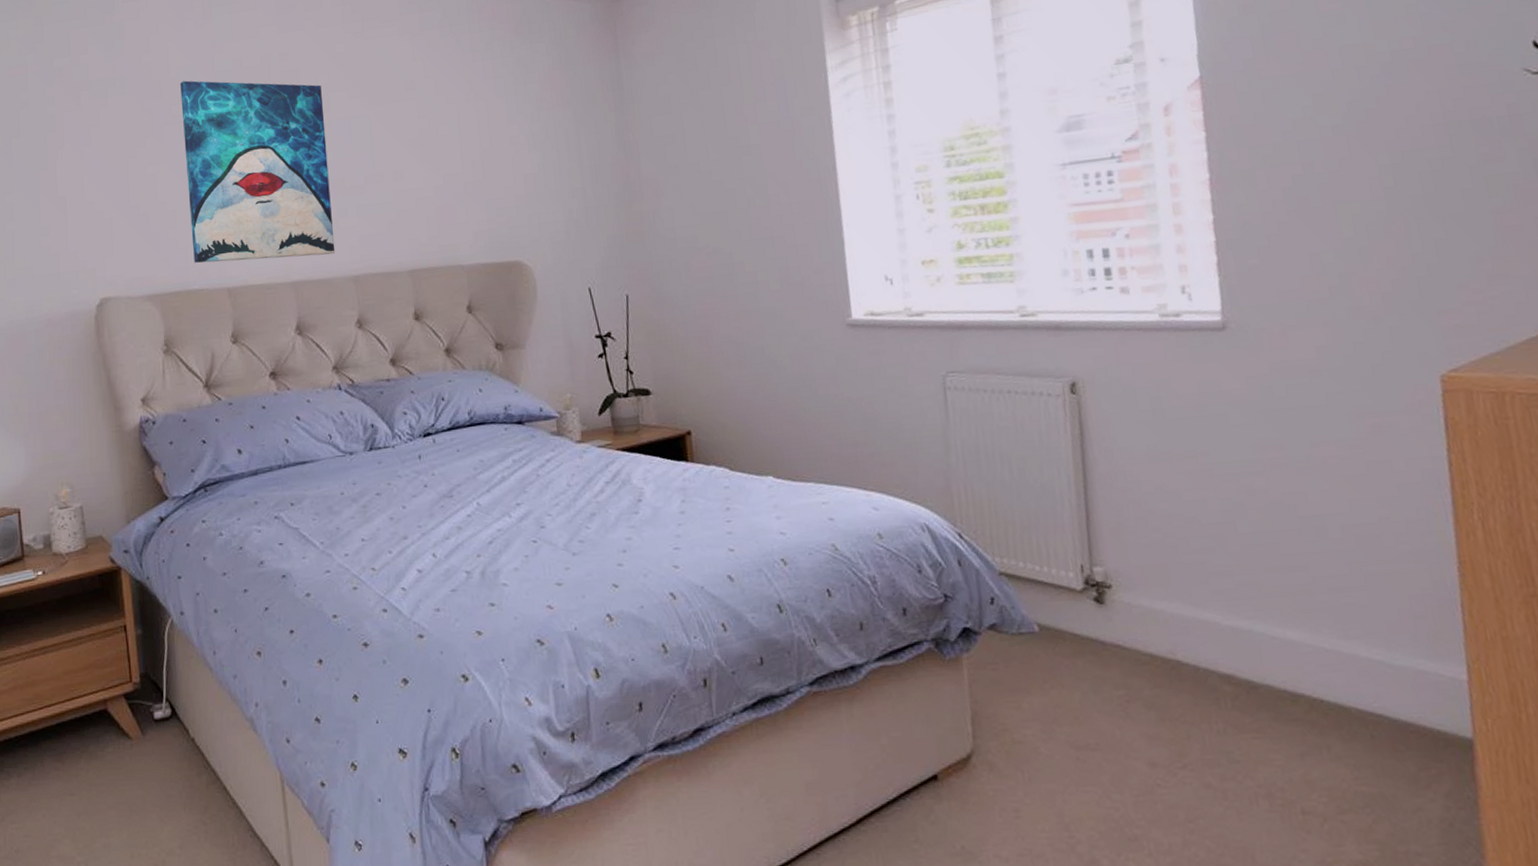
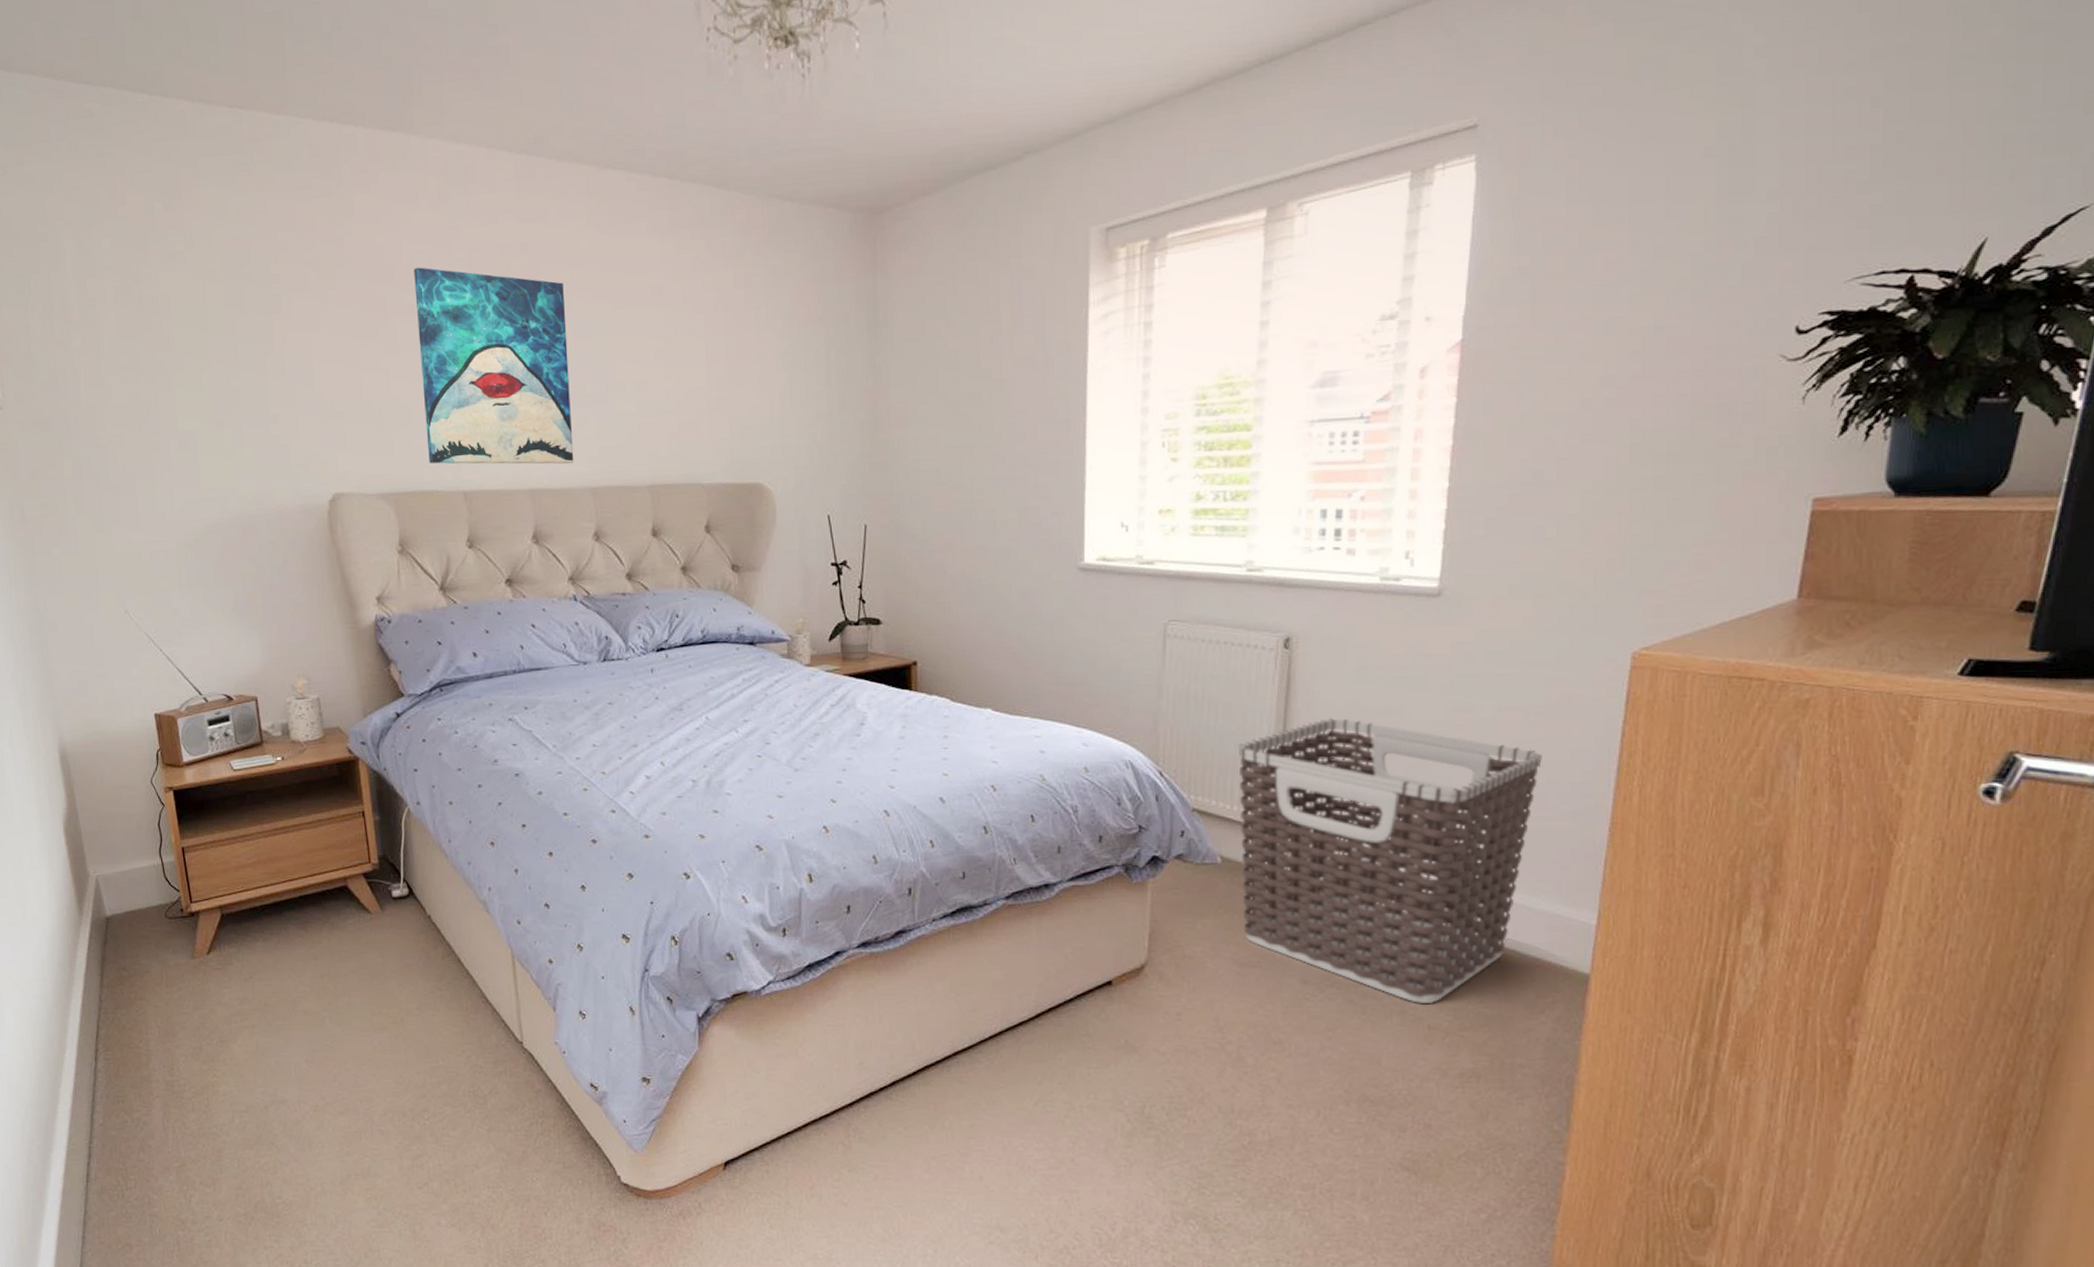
clothes hamper: none [1039,464,1371,784] -> present [1239,718,1542,1004]

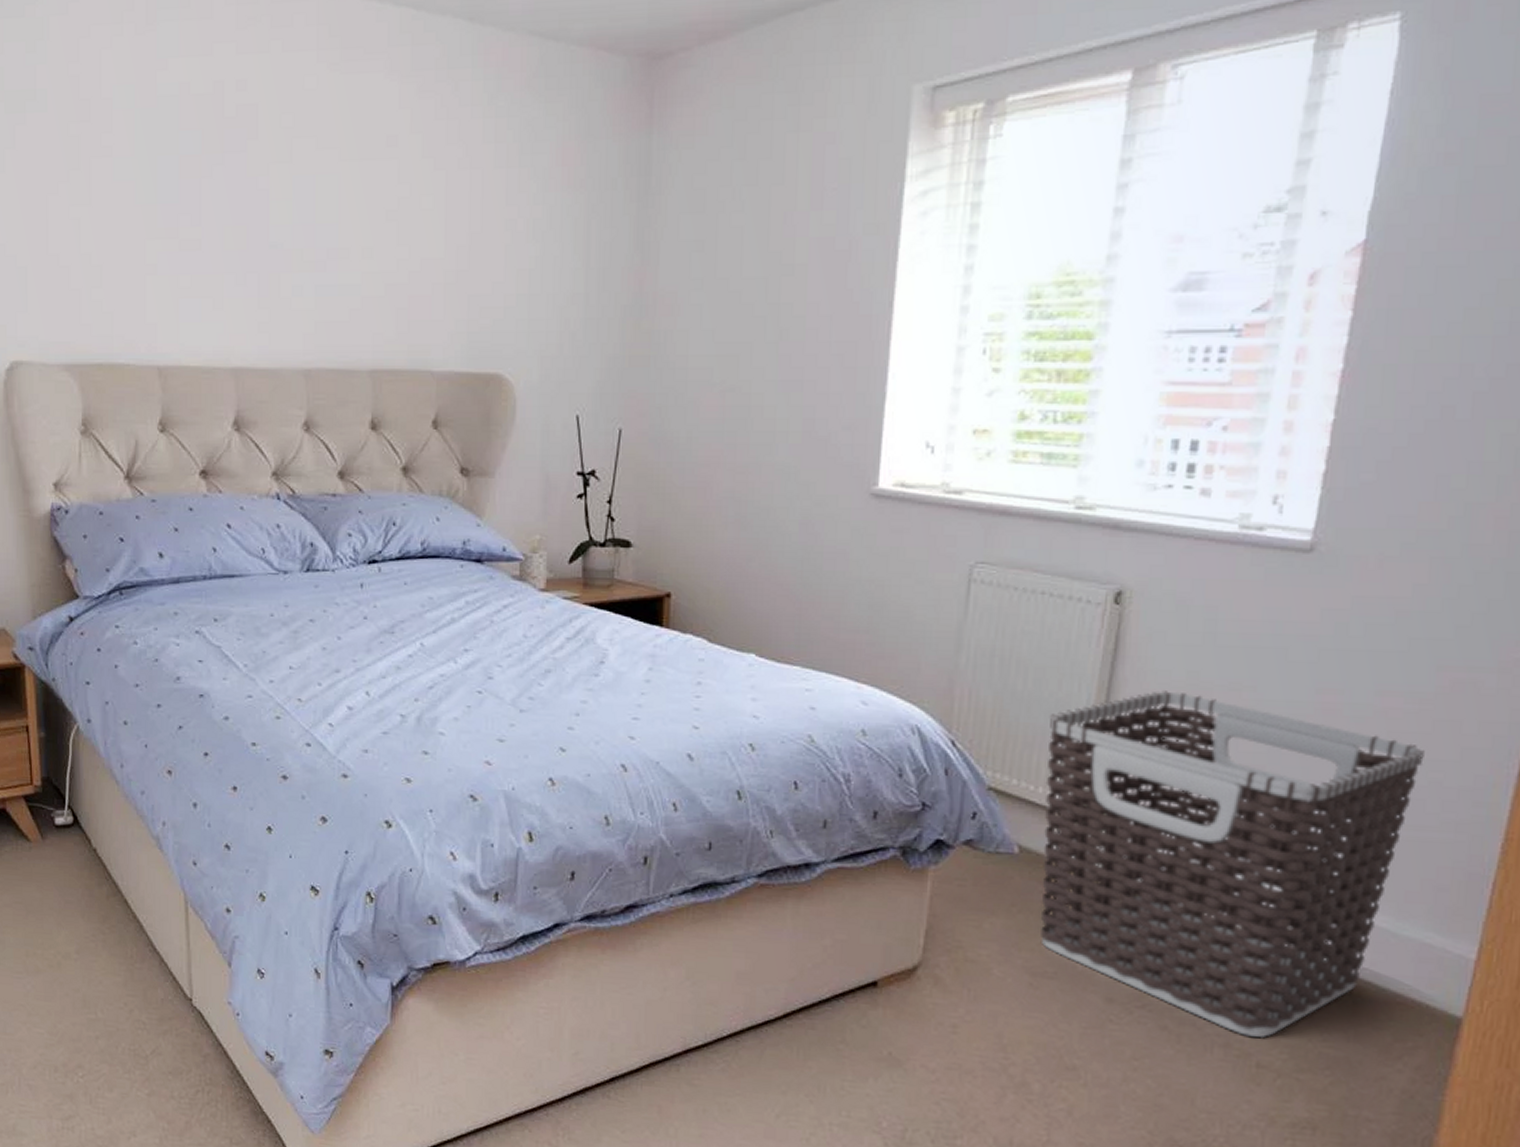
wall art: present [414,267,574,464] -> none [114,103,286,341]

